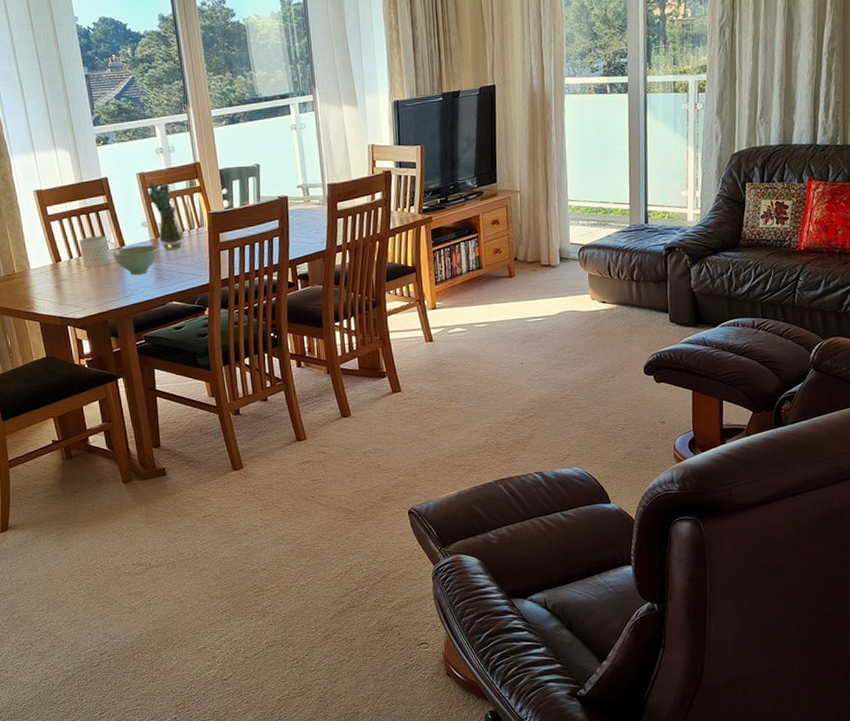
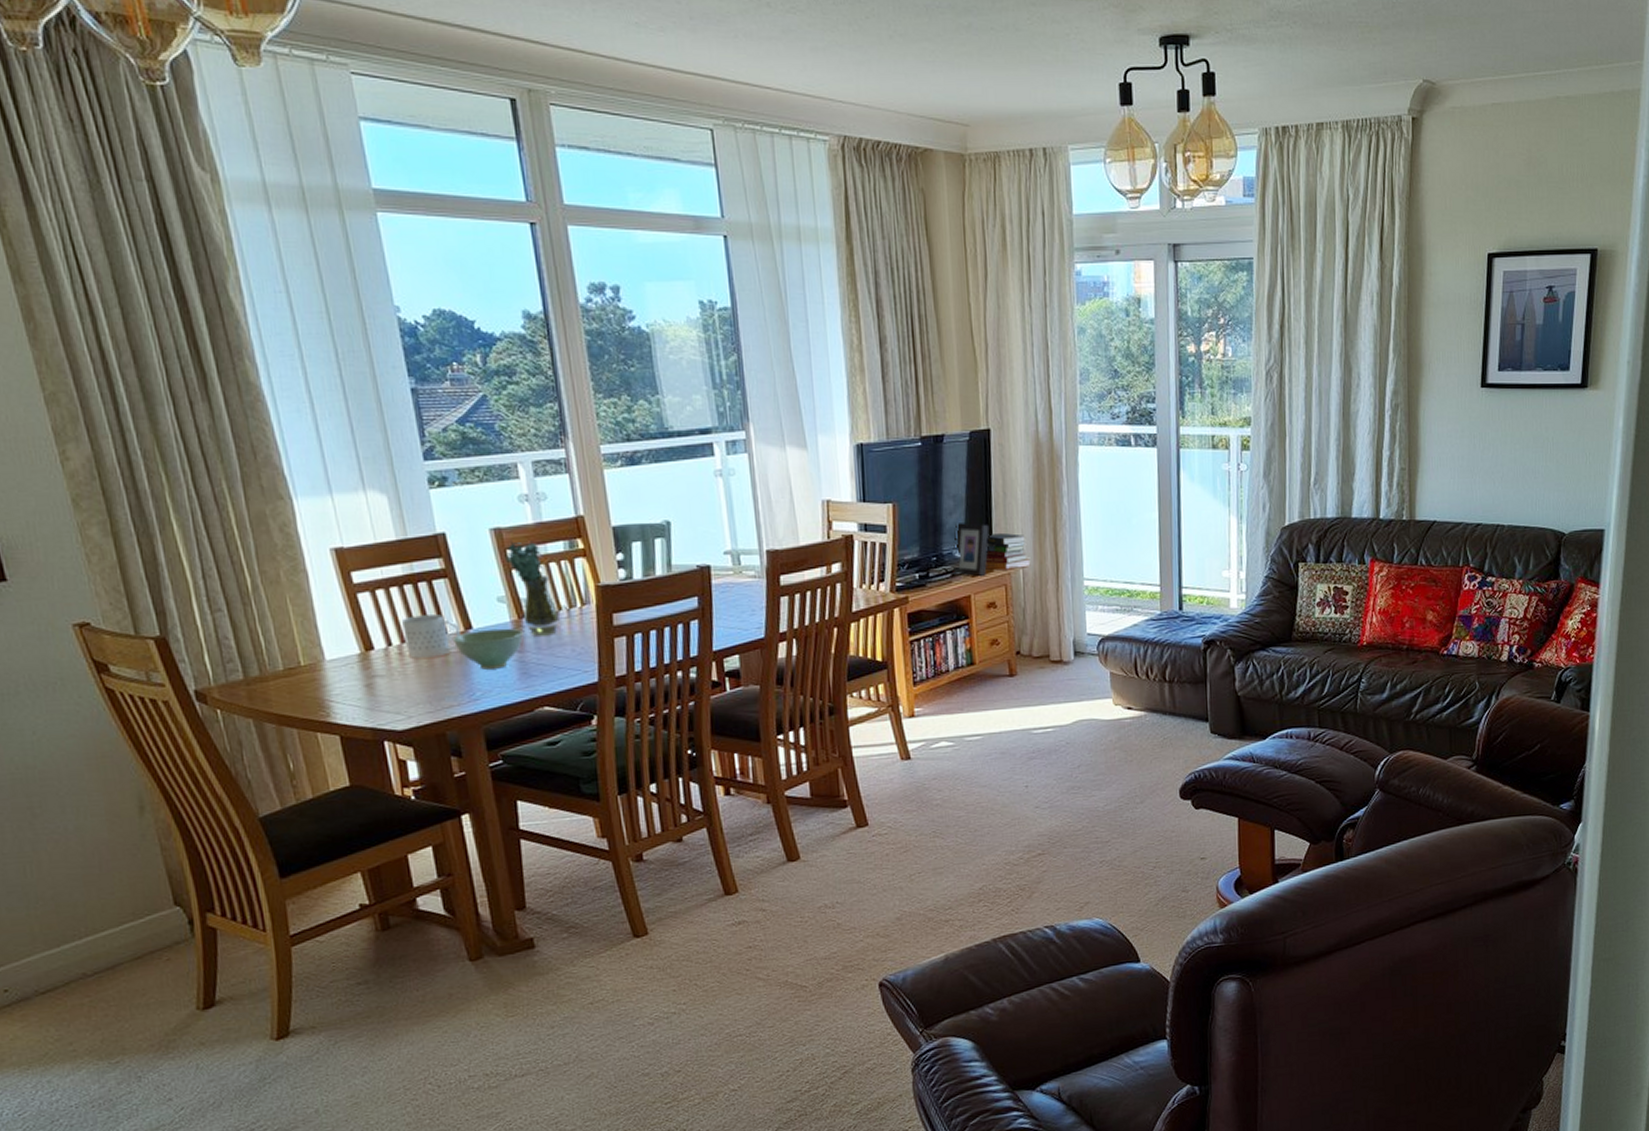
picture frame: none [465,159,494,200] -> present [952,523,990,576]
books: none [491,165,526,195] -> present [985,532,1031,571]

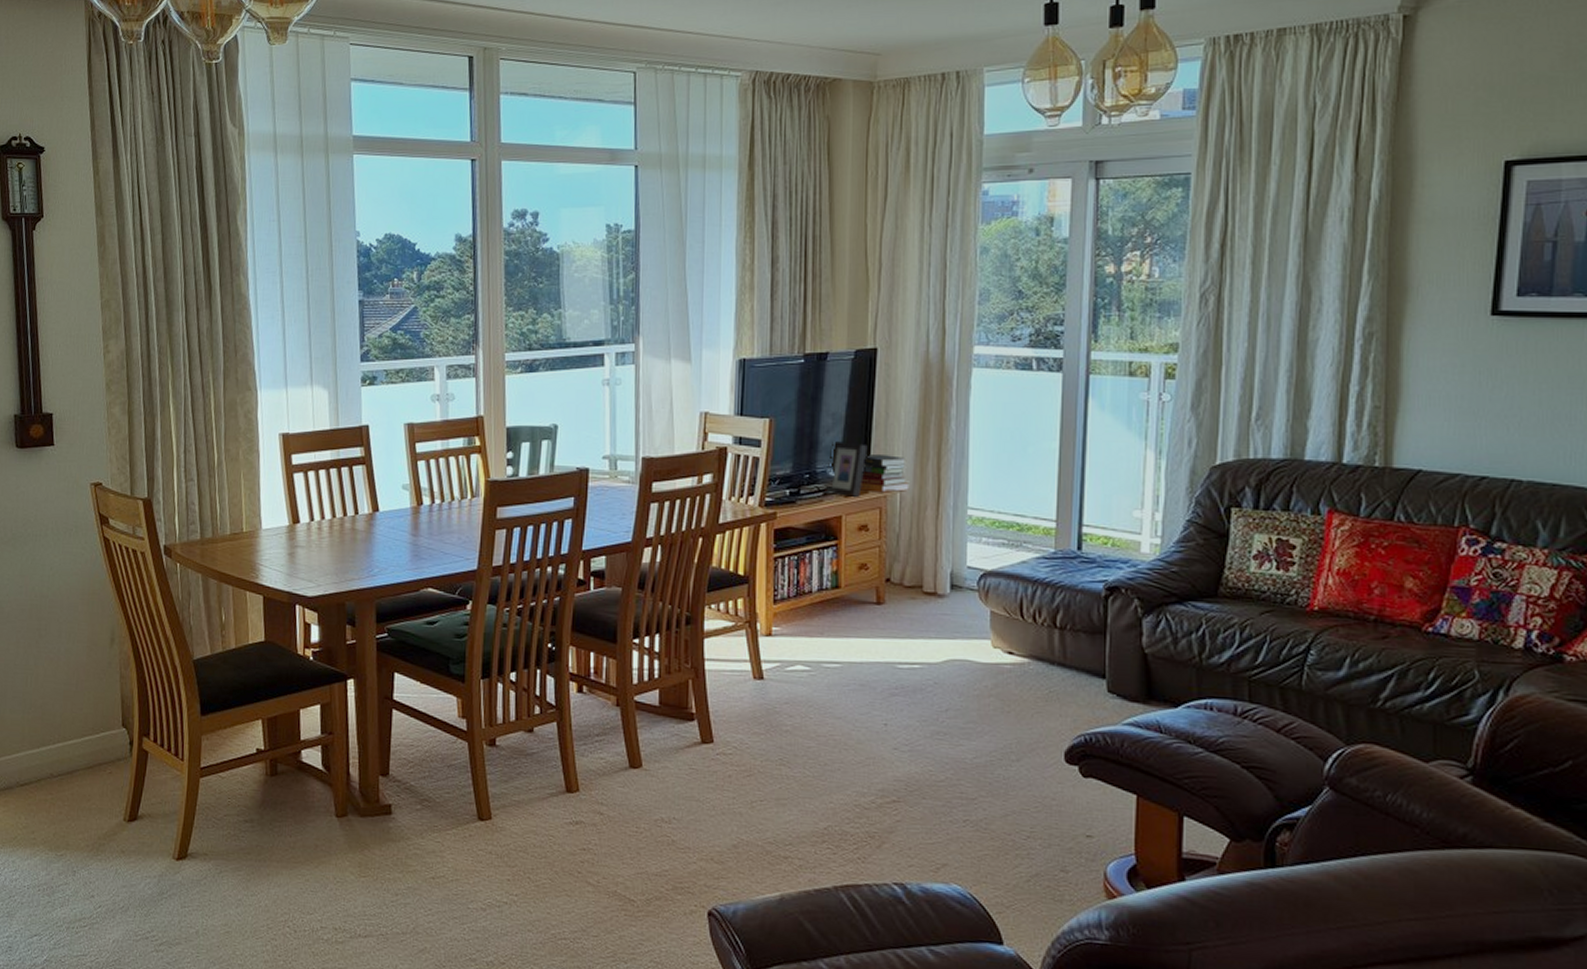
mug: present [402,614,460,660] -> none [324,496,369,536]
bowl: present [453,628,523,670] -> none [362,512,419,549]
vase: present [505,539,560,636] -> none [414,434,452,523]

